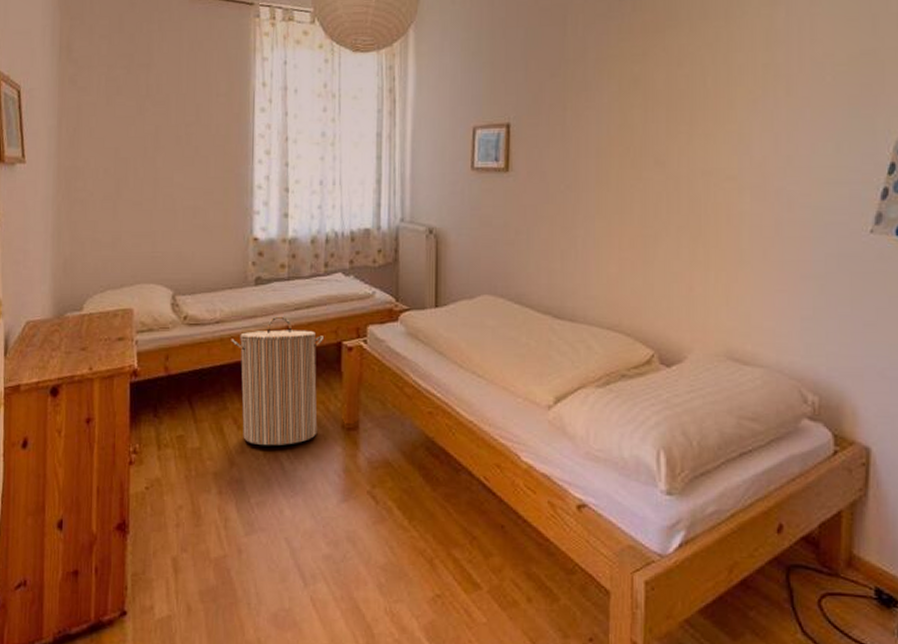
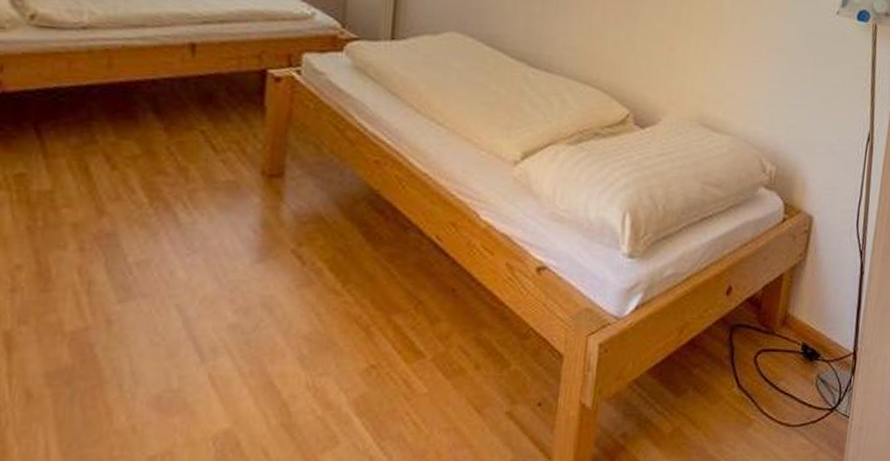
laundry hamper: present [231,316,325,446] -> none [105,28,243,193]

